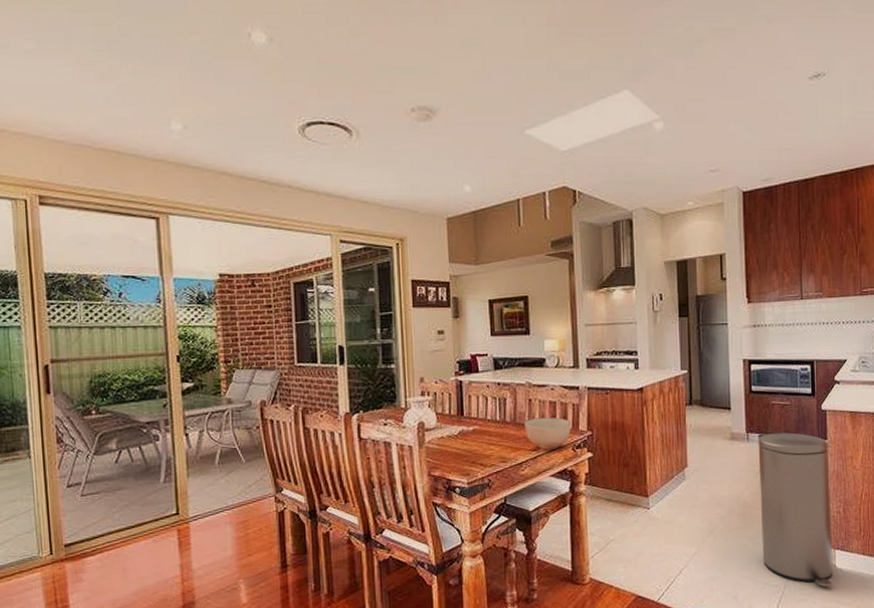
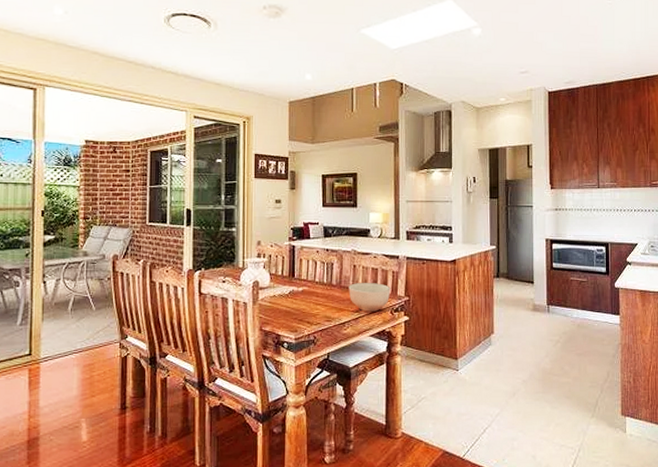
pedal bin: present [758,431,833,587] -> none [557,305,624,451]

